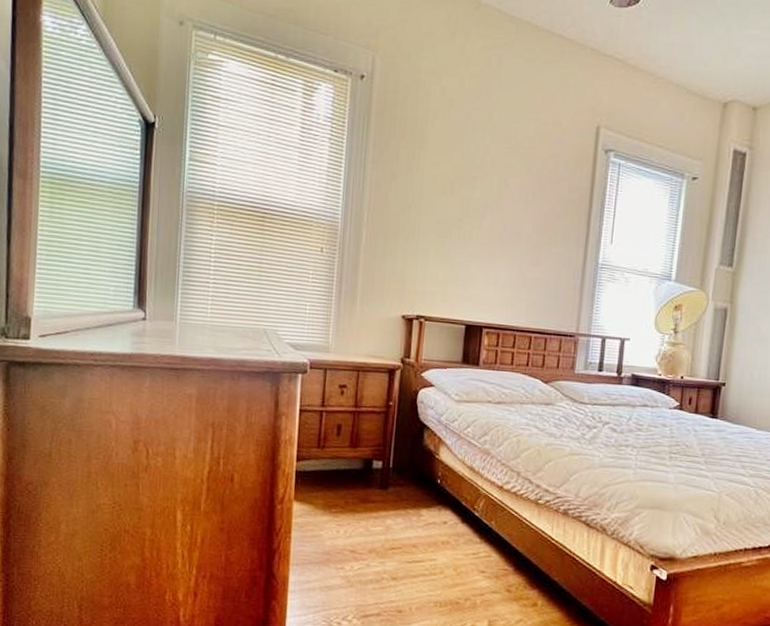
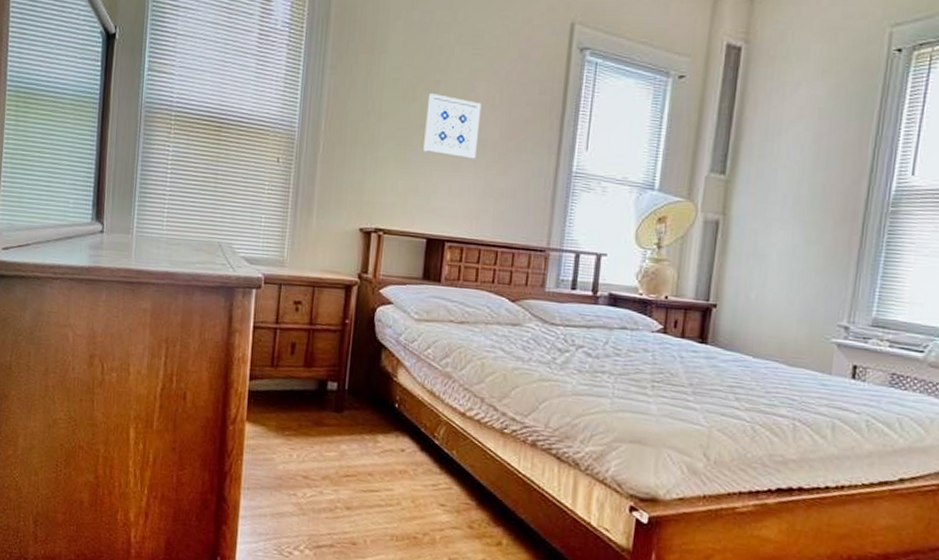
wall art: none [462,189,516,251] -> present [423,93,482,159]

